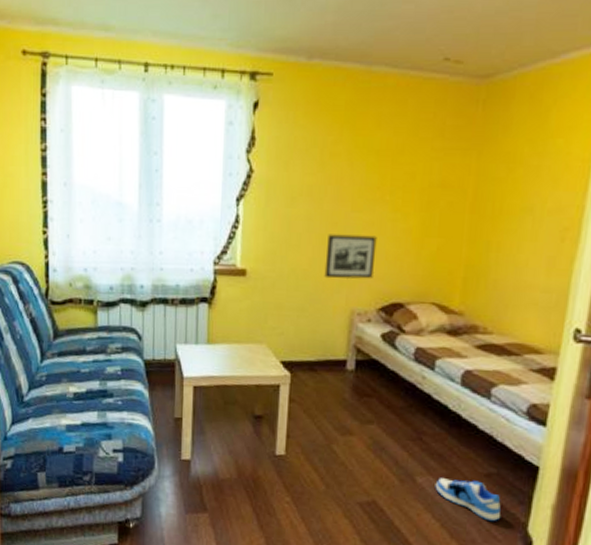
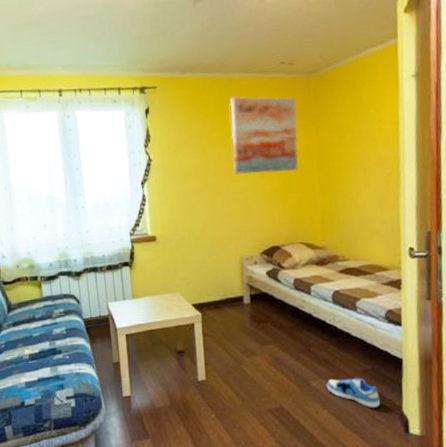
picture frame: present [324,234,377,280] -> none [215,197,254,235]
wall art: none [358,99,457,209] -> present [230,96,298,175]

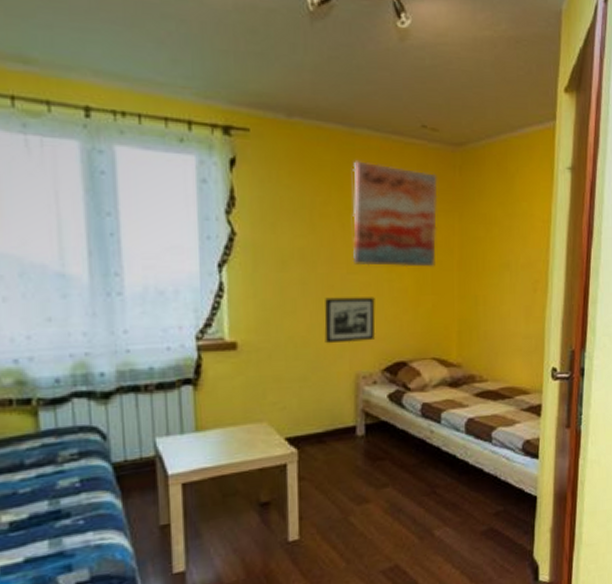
picture frame: none [215,197,254,235] -> present [324,297,376,344]
shoe: present [326,377,381,409] -> none [452,521,511,557]

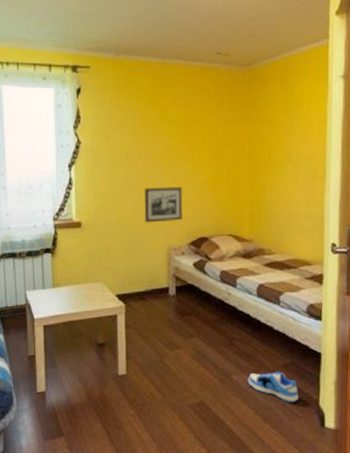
wall art: present [352,161,438,267] -> none [164,83,231,163]
shoe: none [452,521,511,557] -> present [247,371,299,403]

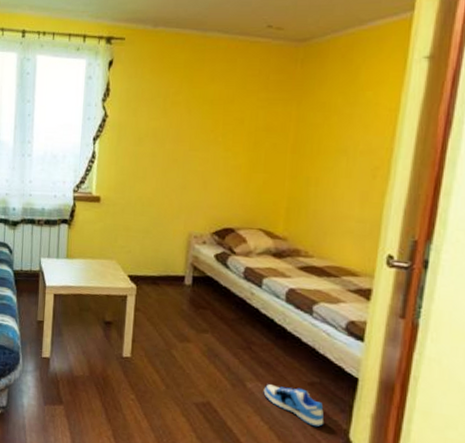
picture frame: present [144,186,183,223] -> none [166,168,211,208]

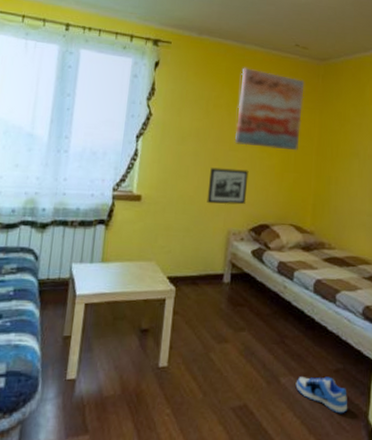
picture frame: none [166,168,211,208] -> present [207,167,249,205]
wall art: none [195,59,279,149] -> present [234,68,305,151]

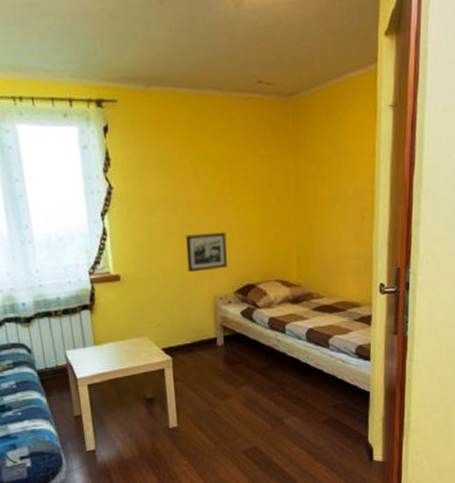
wall art: present [234,68,305,151] -> none [202,117,275,207]
shoe: present [295,376,348,414] -> none [298,412,349,441]

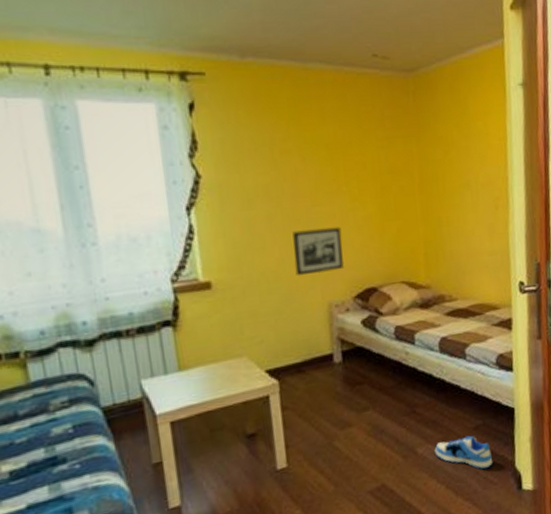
shoe: none [298,412,349,441] -> present [434,435,493,469]

